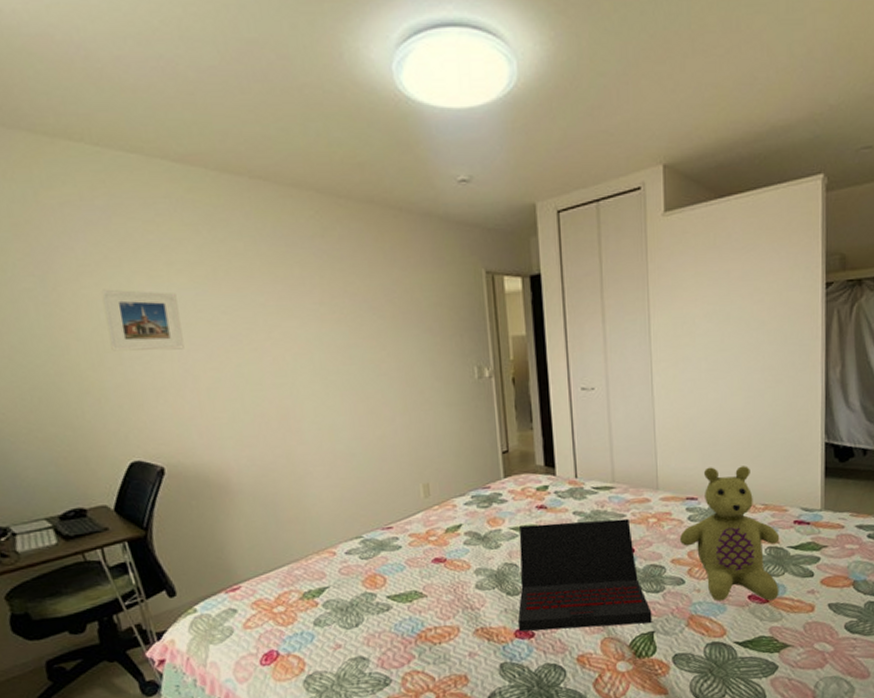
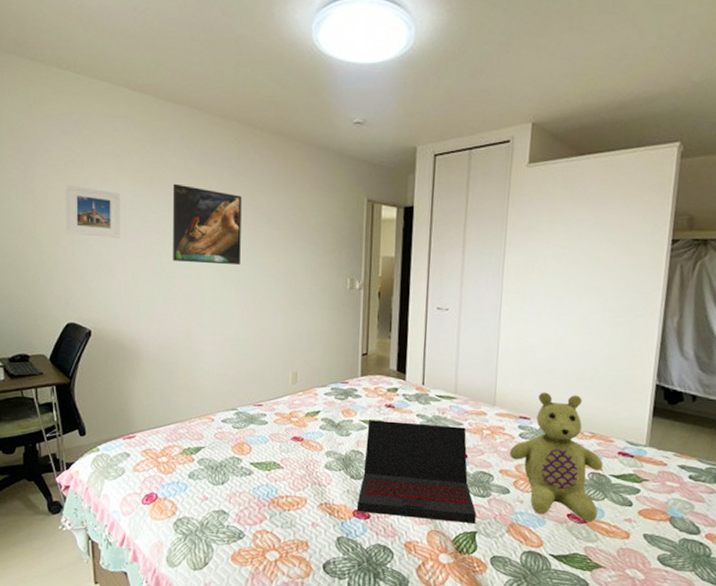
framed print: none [244,274,342,370] -> present [173,183,242,266]

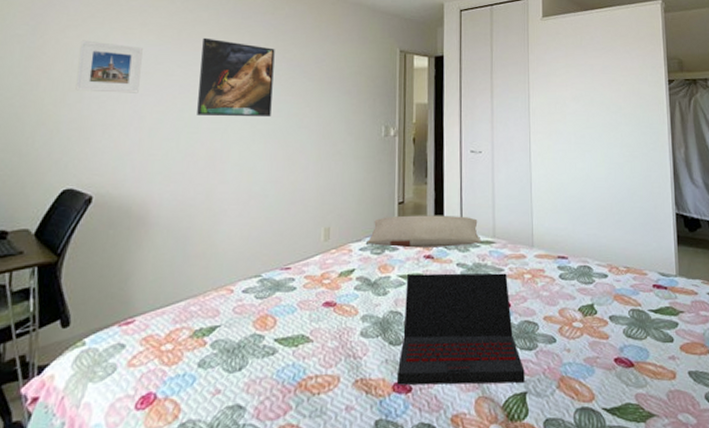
pillow: none [331,366,443,399] -> present [367,215,482,248]
stuffed bear: present [509,392,604,522] -> none [551,229,643,365]

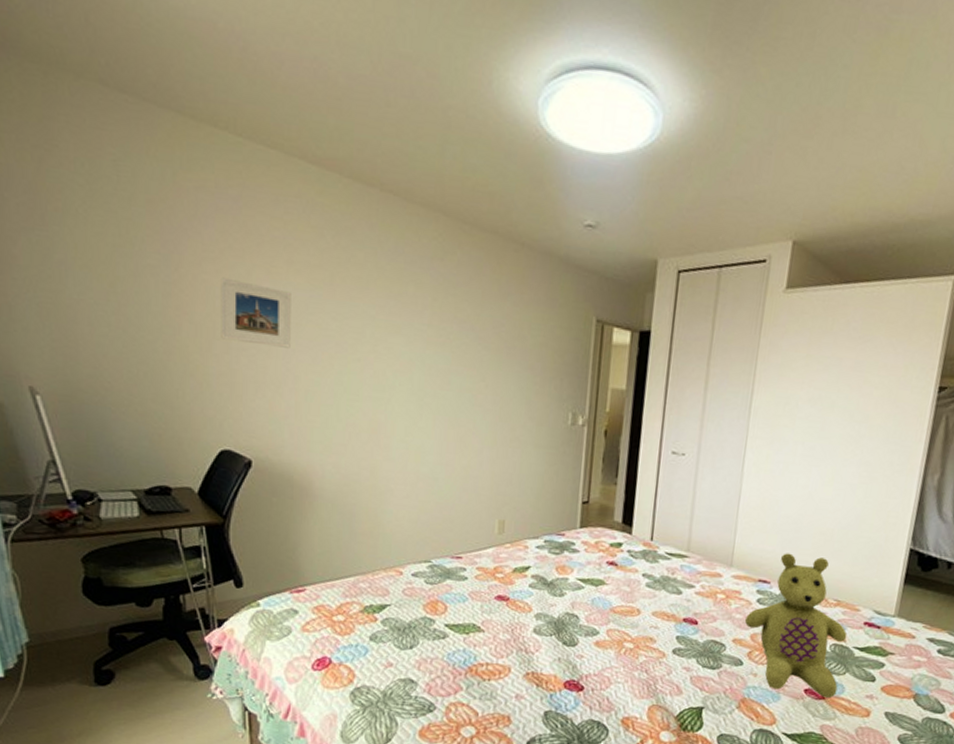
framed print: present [197,37,275,118] -> none [357,284,445,390]
pillow: present [367,215,482,248] -> none [544,515,673,557]
laptop: present [396,273,525,385] -> none [568,579,705,698]
stuffed bear: none [551,229,643,365] -> present [744,553,847,698]

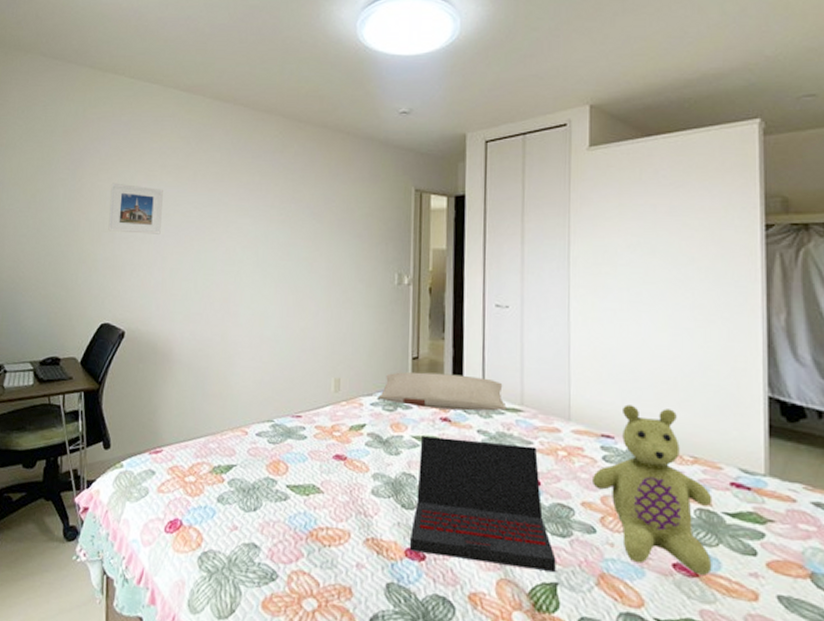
pillow: none [544,515,673,557] -> present [378,371,507,412]
laptop: none [568,579,705,698] -> present [409,436,556,572]

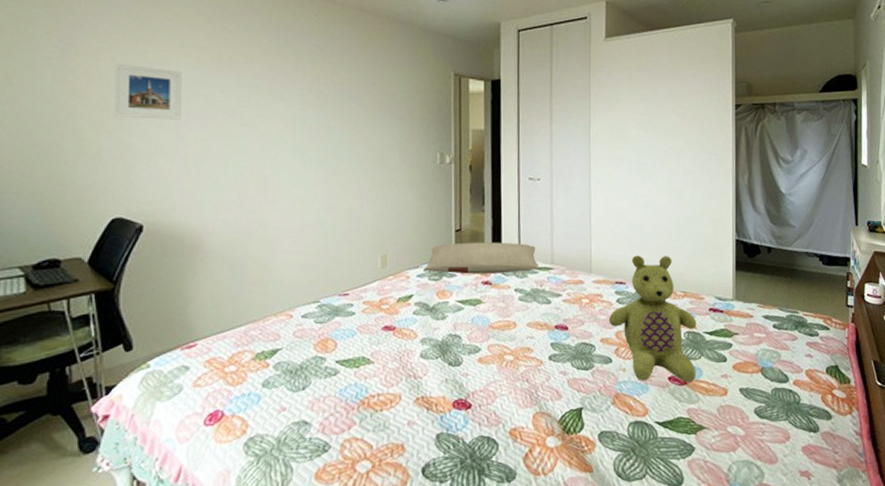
laptop: present [409,436,556,572] -> none [456,298,581,402]

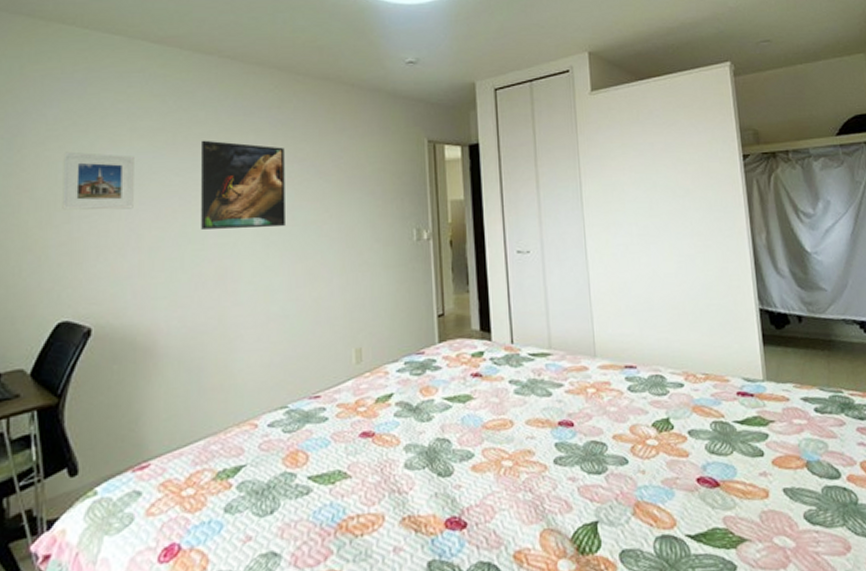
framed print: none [244,60,322,145] -> present [201,140,285,229]
pillow: present [424,242,540,274] -> none [404,326,536,366]
stuffed bear: present [608,255,697,383] -> none [620,332,730,485]

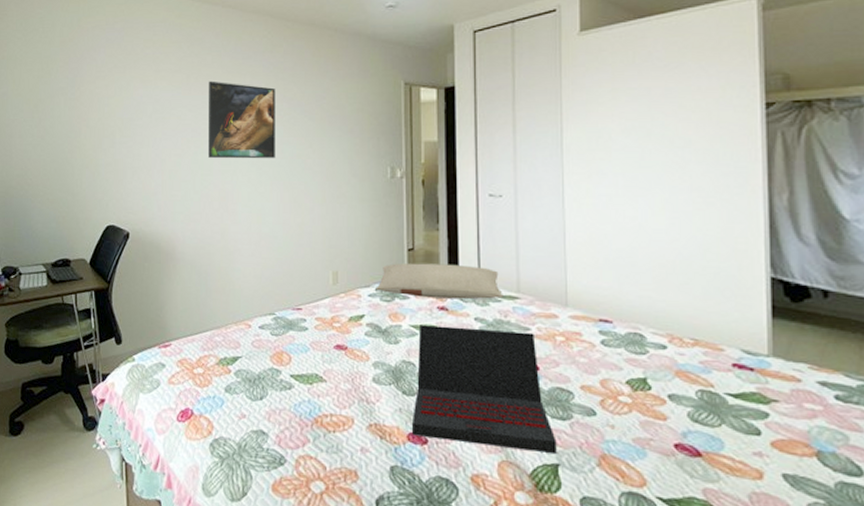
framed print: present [62,151,134,210] -> none [108,89,158,138]
pillow: none [404,326,536,366] -> present [376,262,503,300]
laptop: none [448,388,595,521] -> present [411,325,557,453]

